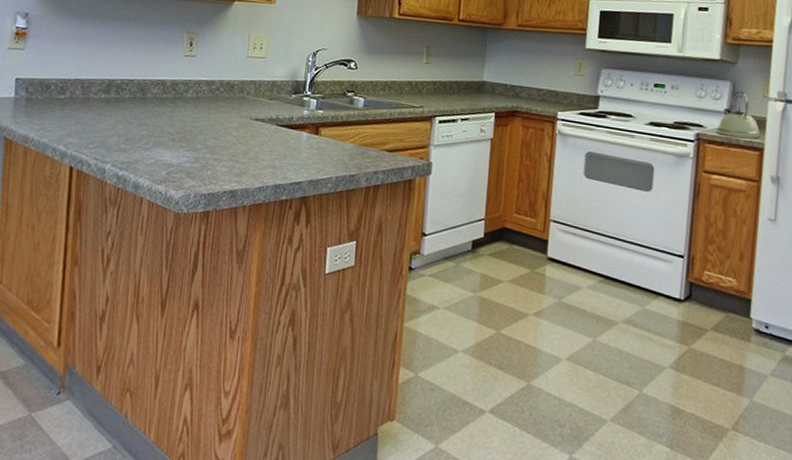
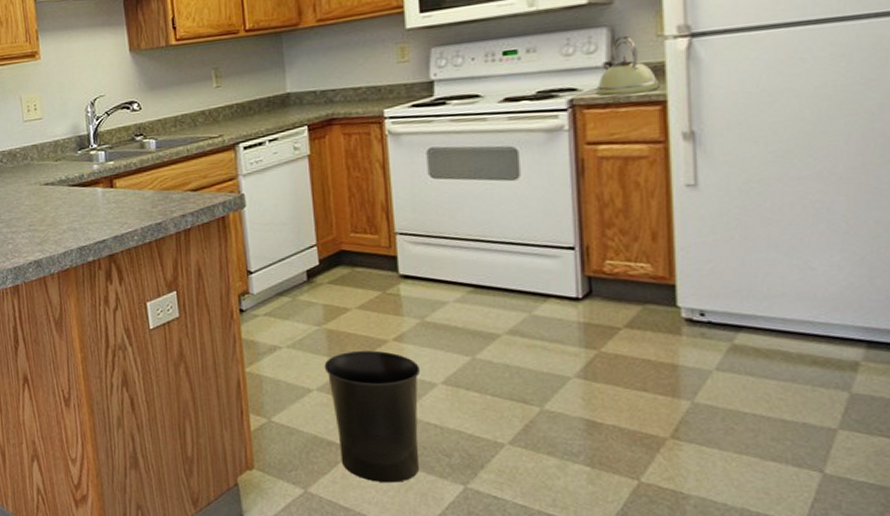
waste bin: none [471,320,551,446] -> present [324,350,420,483]

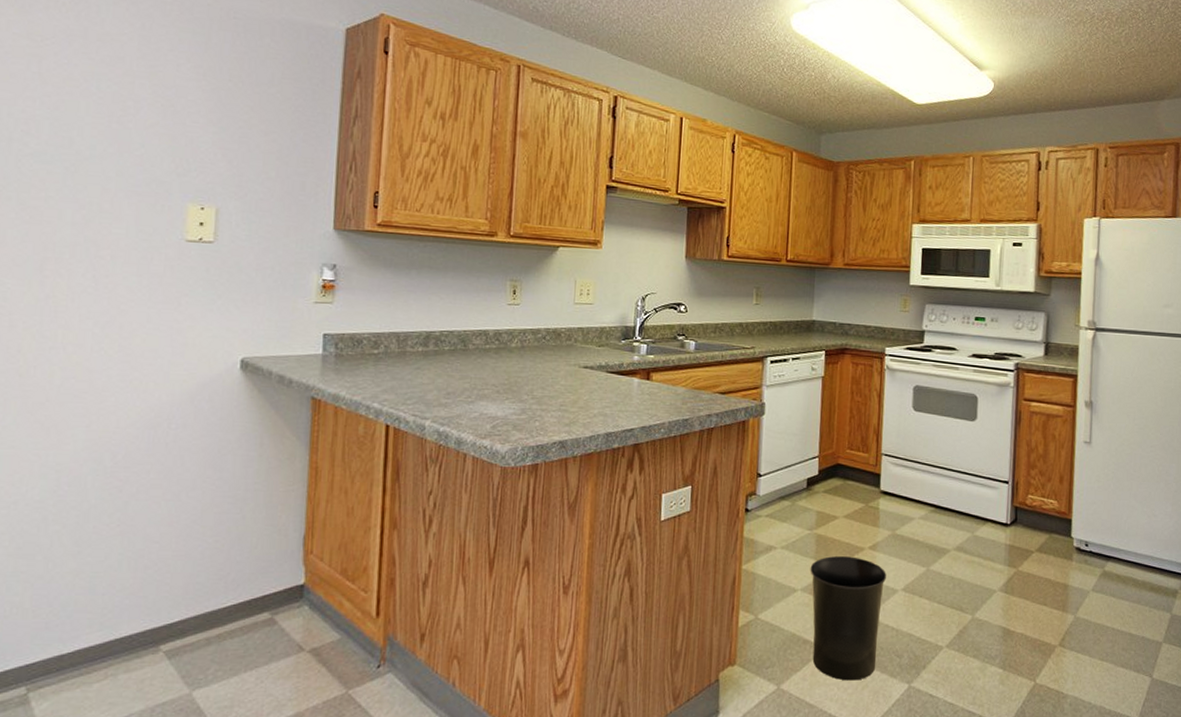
kettle: present [596,35,660,97] -> none [1033,321,1074,367]

